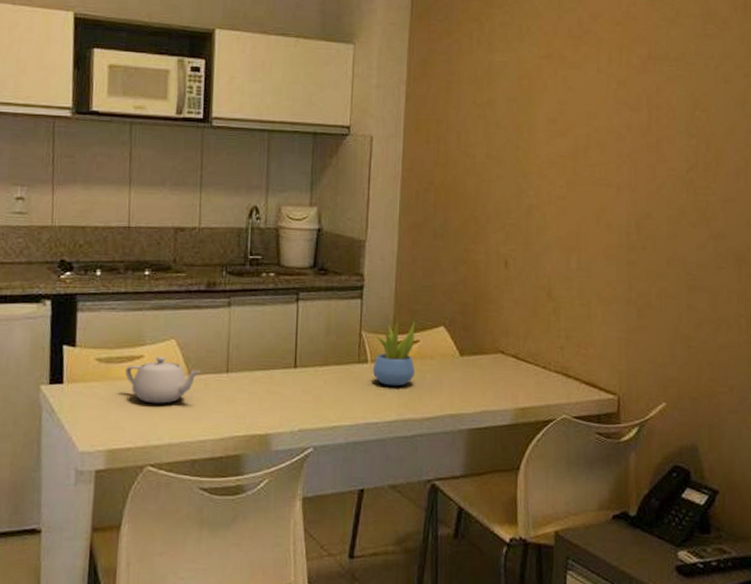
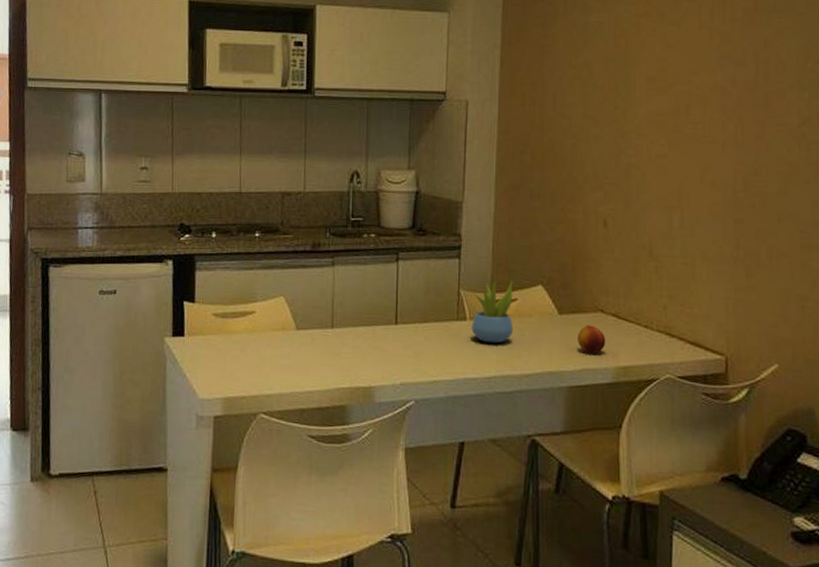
teapot: present [125,356,201,404] -> none [239,312,308,356]
fruit: none [477,366,506,394] -> present [577,325,606,353]

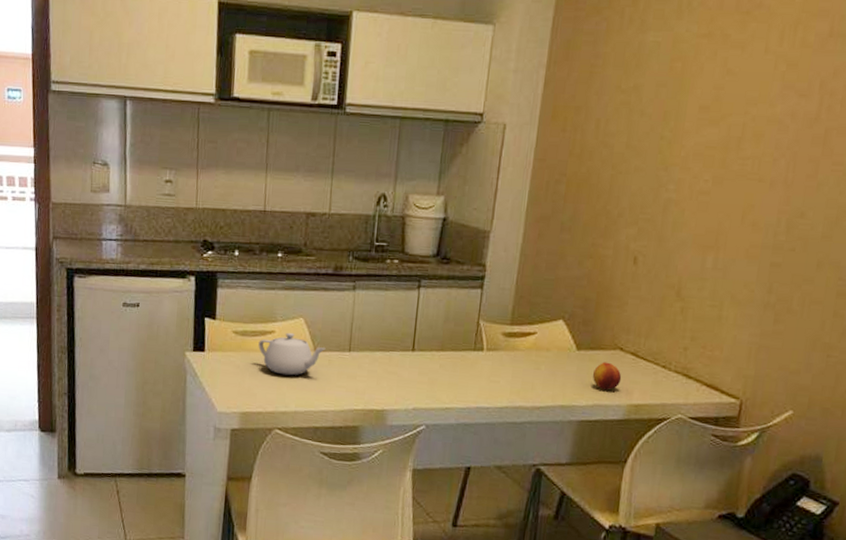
teapot: none [239,312,308,356] -> present [258,332,326,376]
succulent plant: present [471,280,513,344] -> none [487,313,534,375]

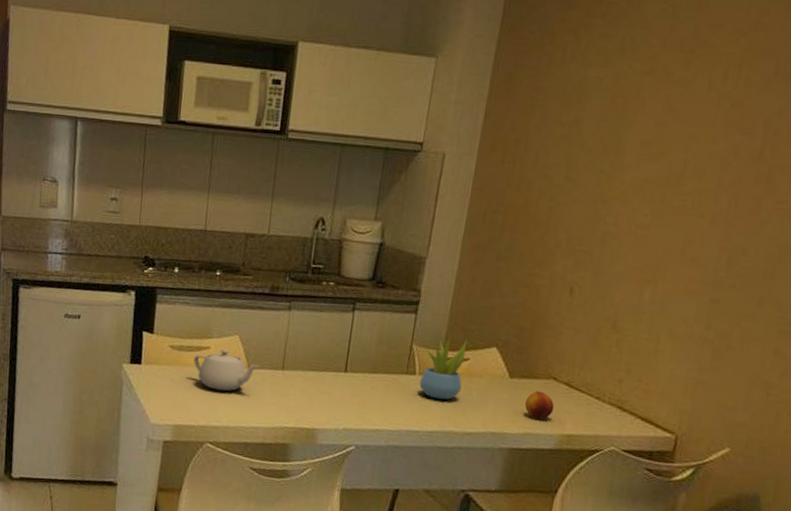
succulent plant: none [487,313,534,375] -> present [419,339,468,400]

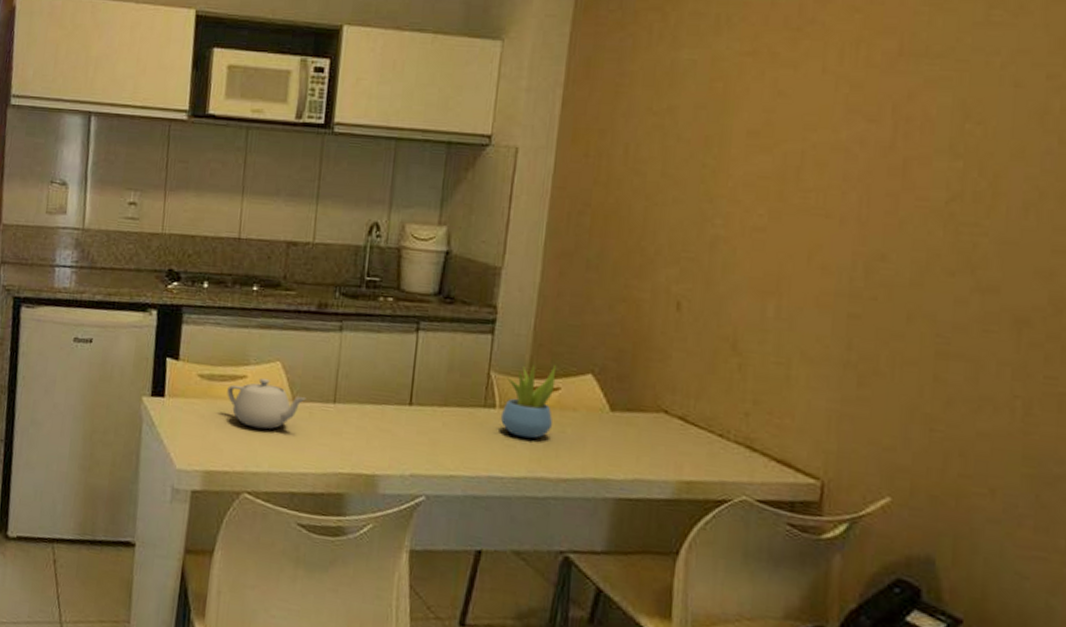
fruit: present [524,390,555,419] -> none [630,426,668,461]

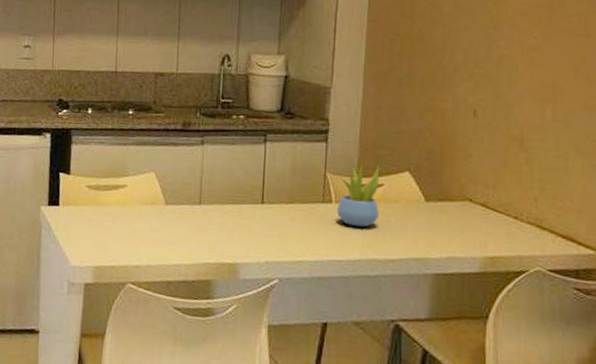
teapot: present [227,377,306,429] -> none [111,186,176,229]

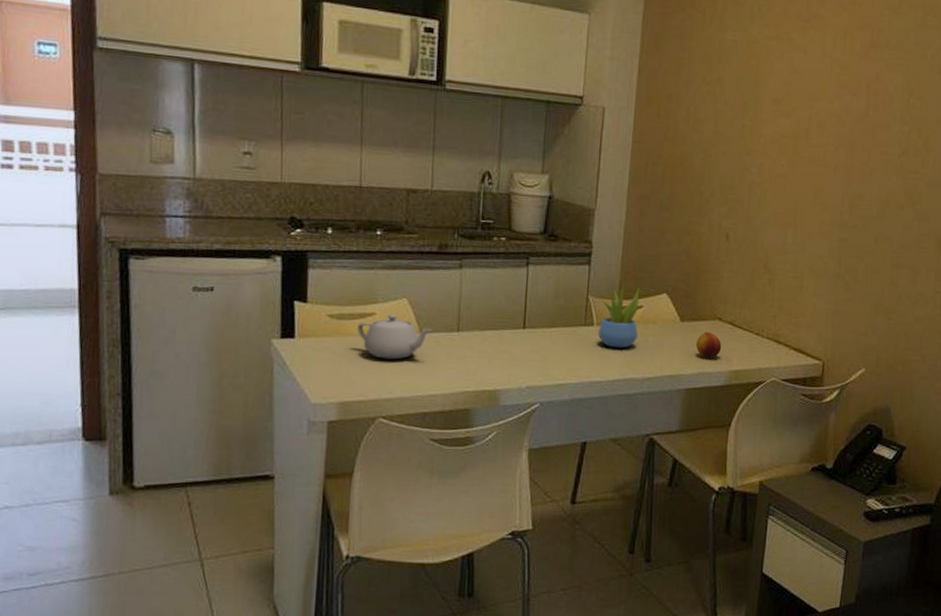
teapot: none [111,186,176,229] -> present [357,314,432,360]
fruit: none [443,213,474,242] -> present [695,332,722,358]

